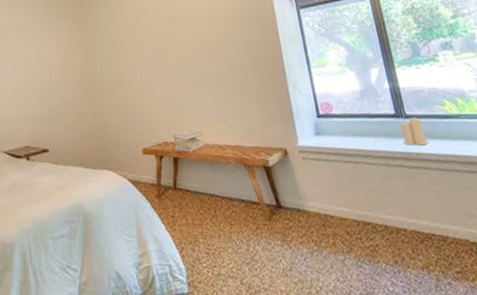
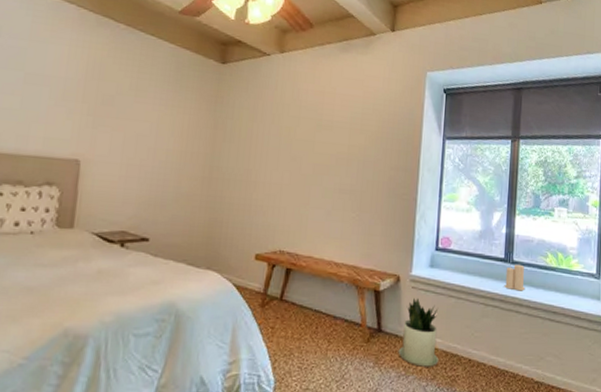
books: present [174,129,205,152] -> none [289,242,323,265]
planter: none [301,169,352,240] -> present [398,298,439,367]

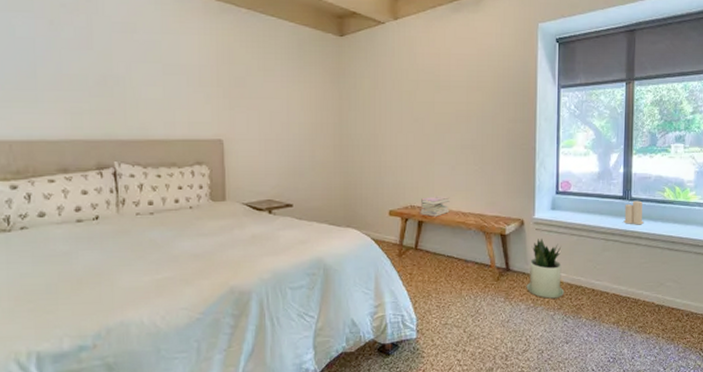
books: none [289,242,323,265] -> present [420,196,450,217]

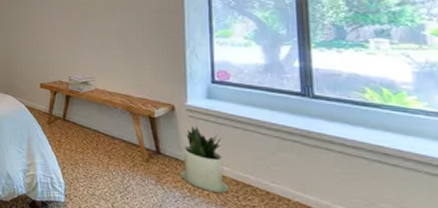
candle: present [623,200,644,225] -> none [304,99,336,128]

